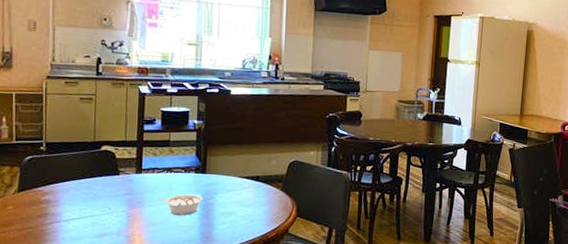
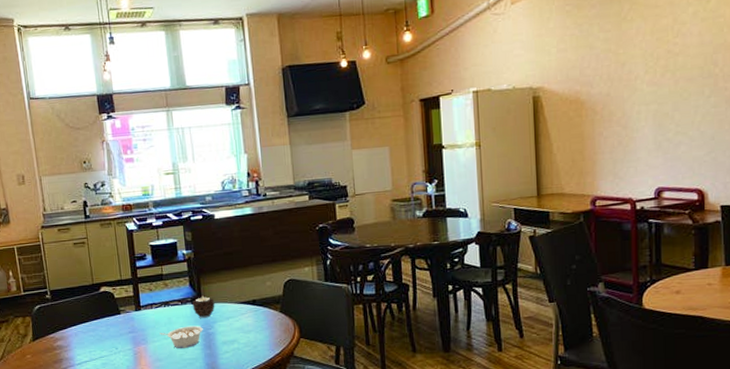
candle: none [196,166,219,188] -> present [192,296,215,318]

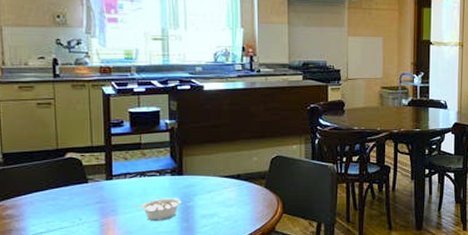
candle: present [192,296,215,318] -> none [172,168,197,190]

